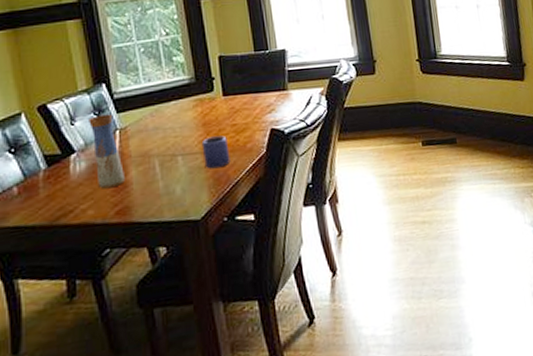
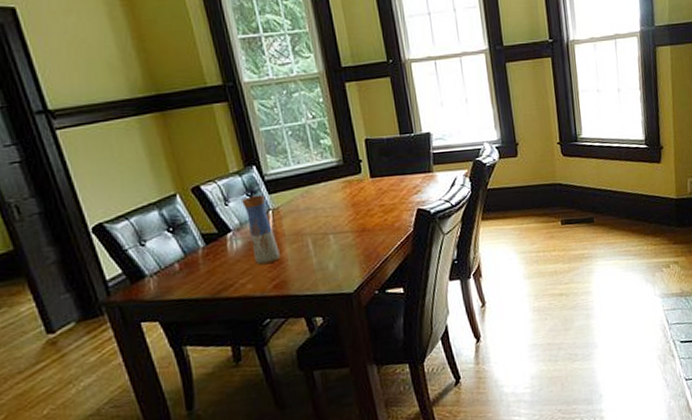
mug: present [201,135,231,169] -> none [351,215,380,247]

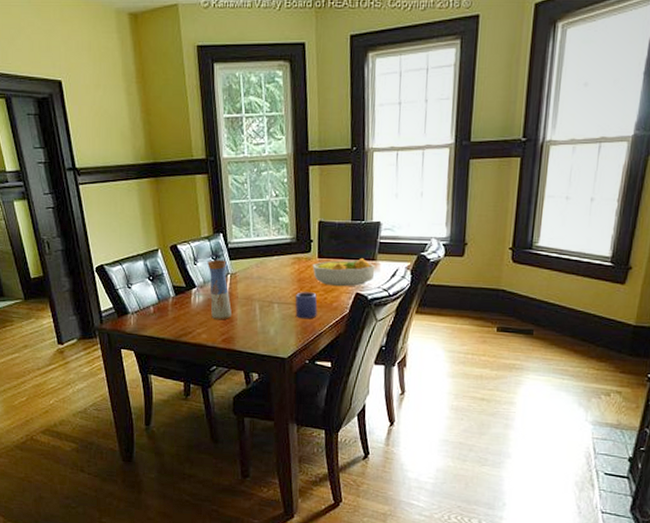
mug: none [351,215,380,247] -> present [295,292,318,319]
fruit bowl: none [365,171,433,206] -> present [312,257,375,287]

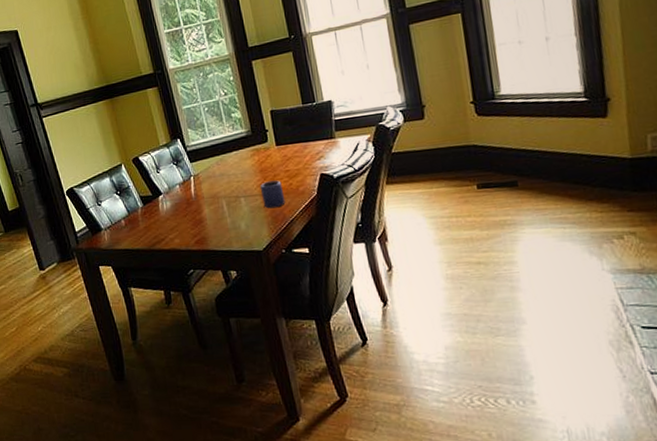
vase: present [207,259,233,320] -> none [170,163,202,223]
fruit bowl: present [312,257,375,287] -> none [271,138,336,171]

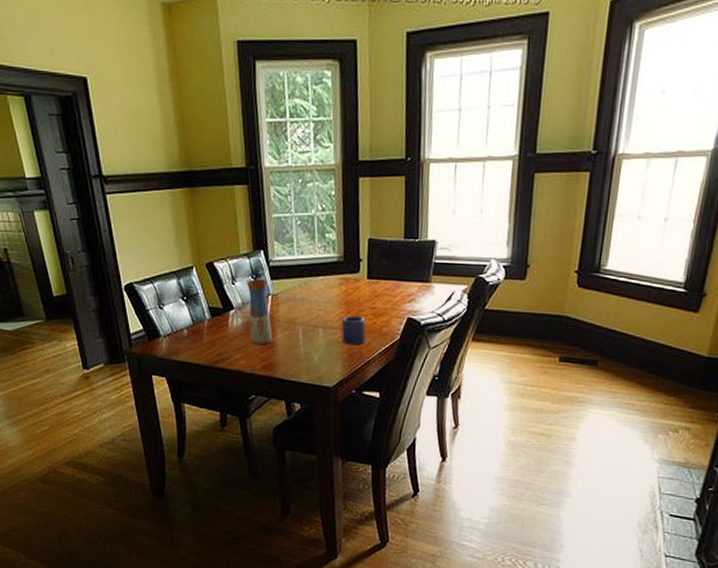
vase: none [170,163,202,223] -> present [247,279,274,346]

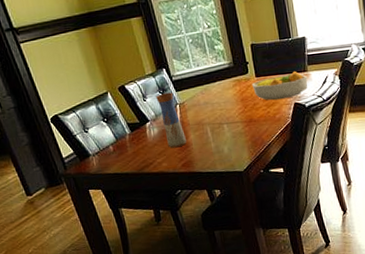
mug: present [341,315,366,346] -> none [241,108,264,134]
fruit bowl: none [360,279,429,311] -> present [251,71,308,100]

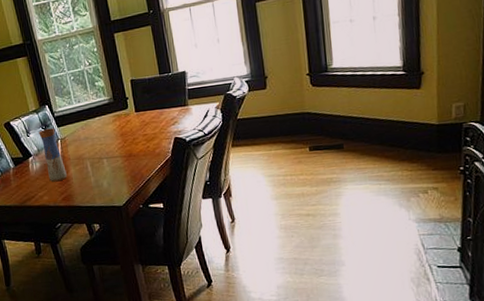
fruit bowl: present [251,71,308,100] -> none [131,105,188,135]

